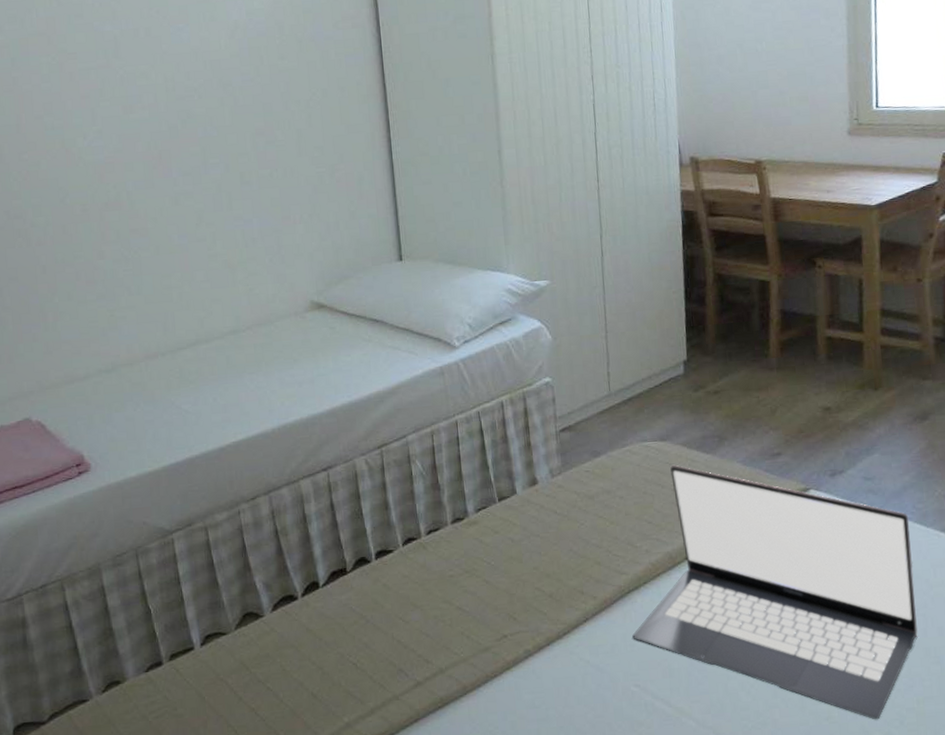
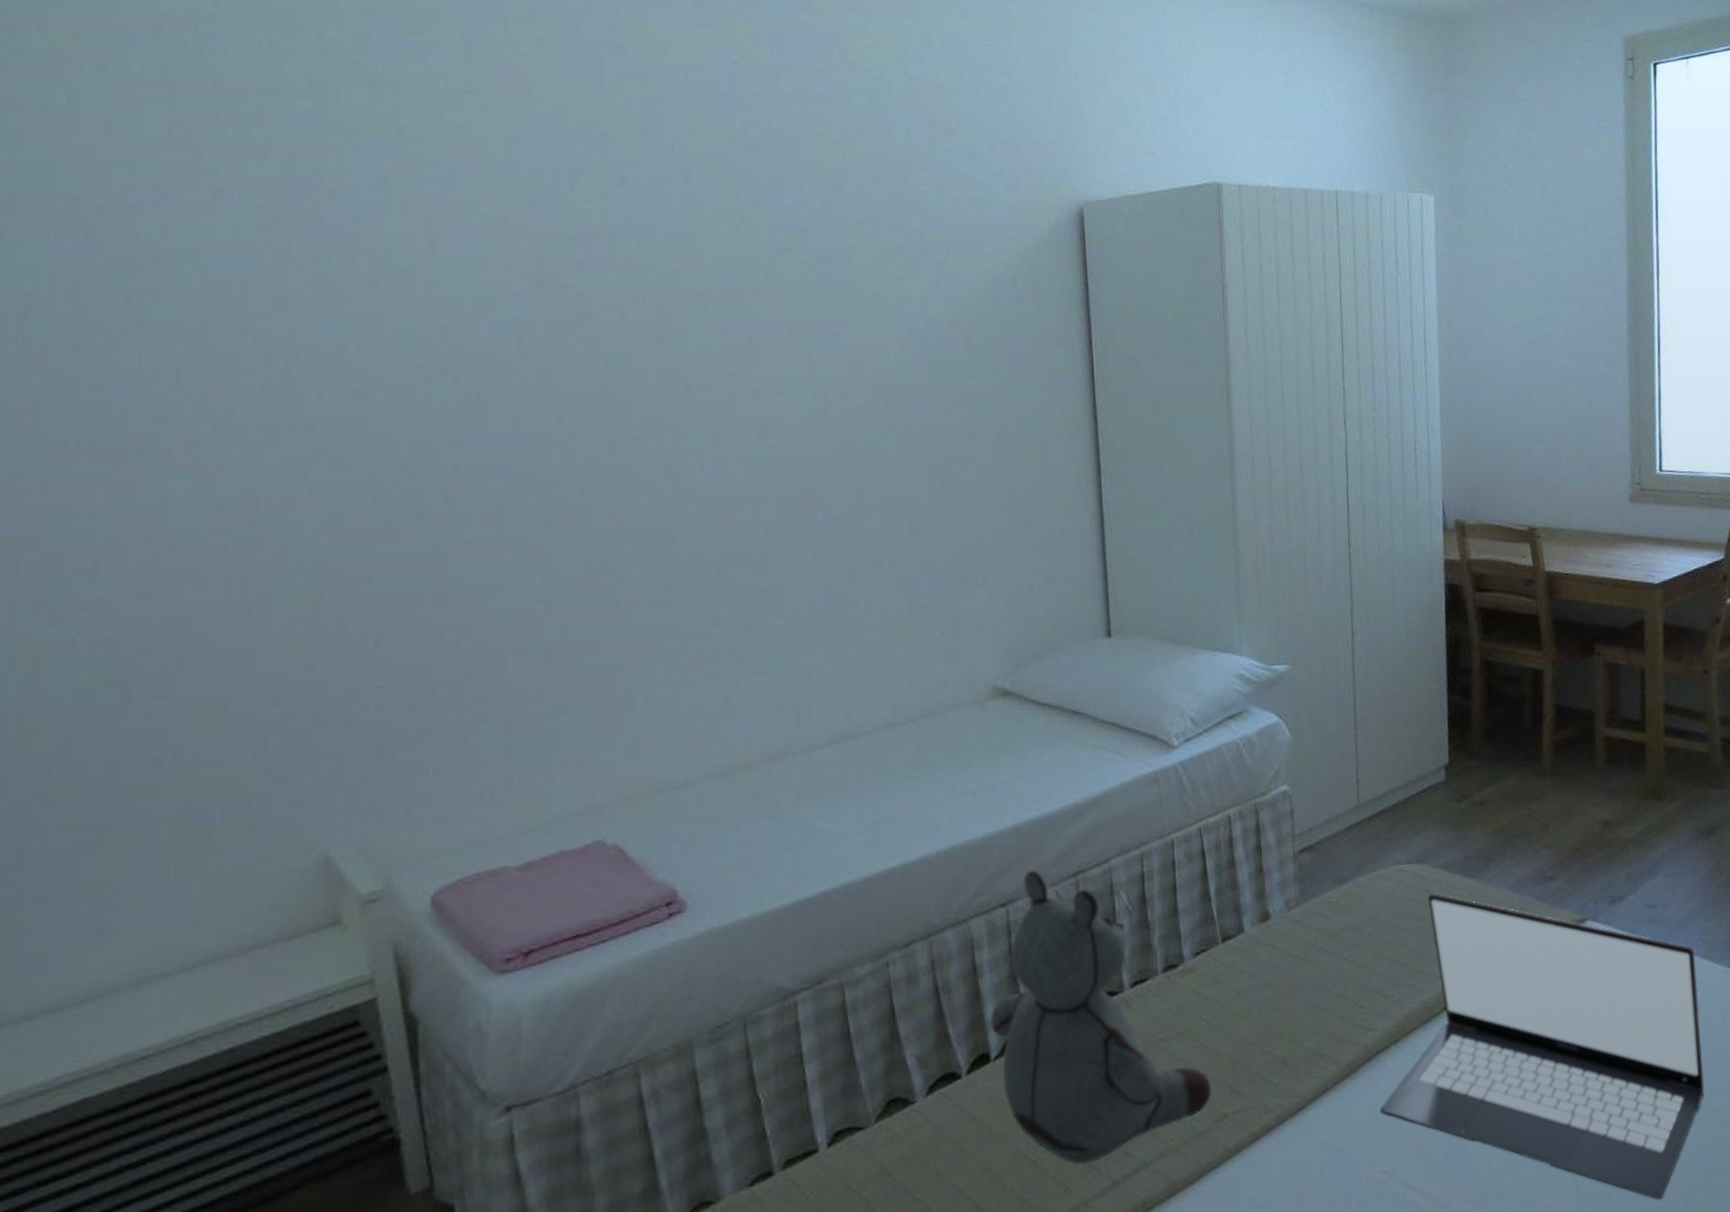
stuffed bear: none [318,443,494,668] -> present [990,870,1212,1165]

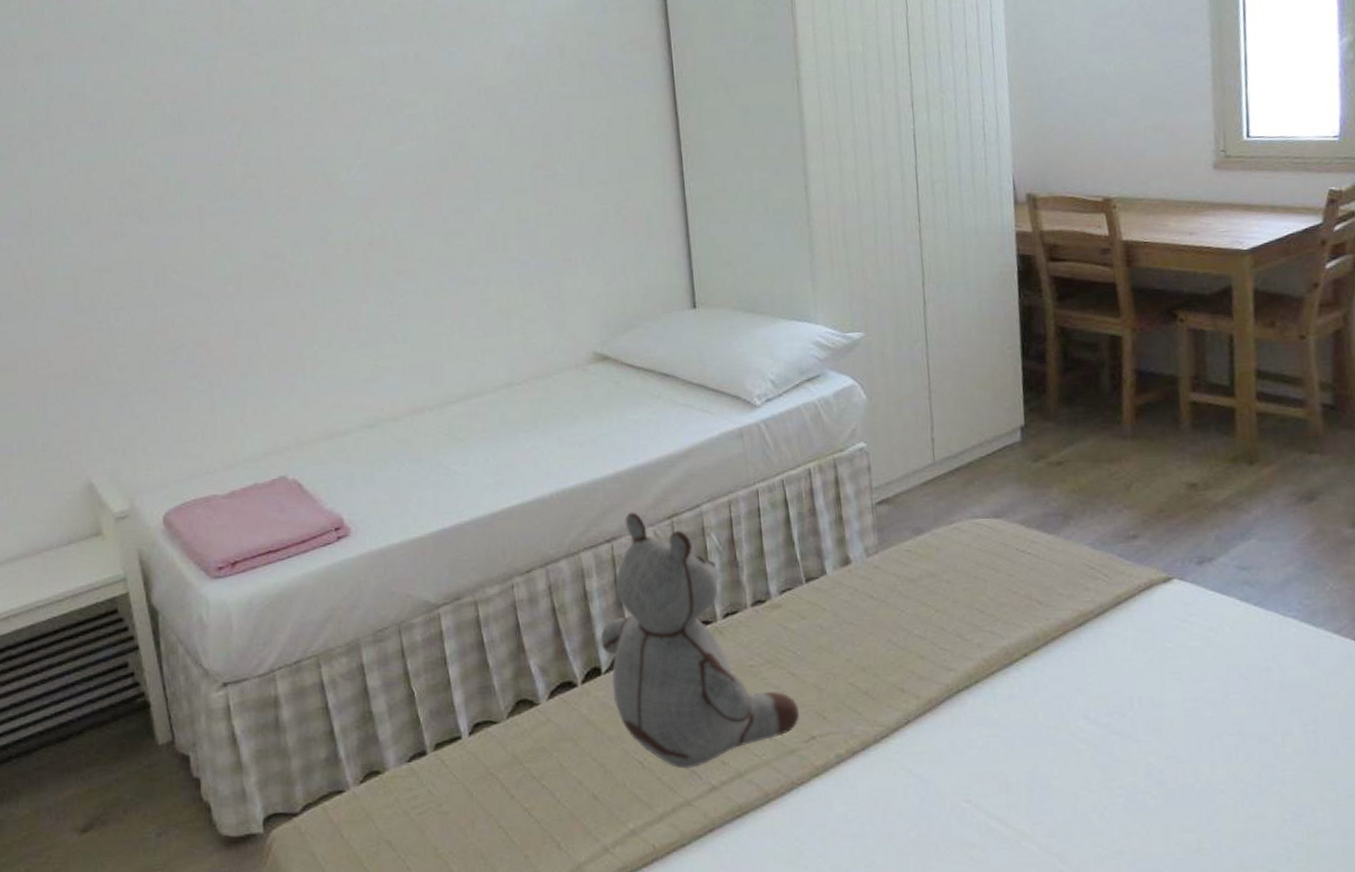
laptop: present [1380,892,1705,1200] -> none [962,545,1307,855]

